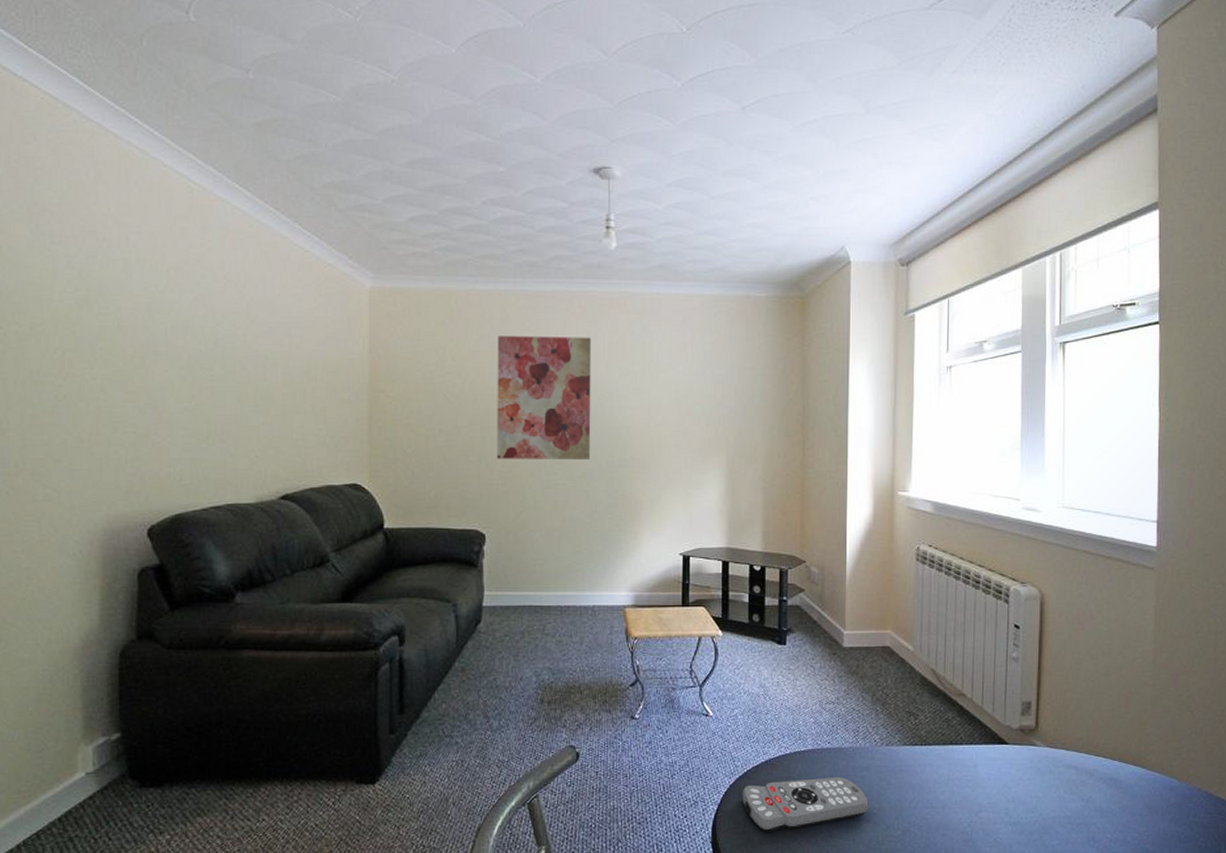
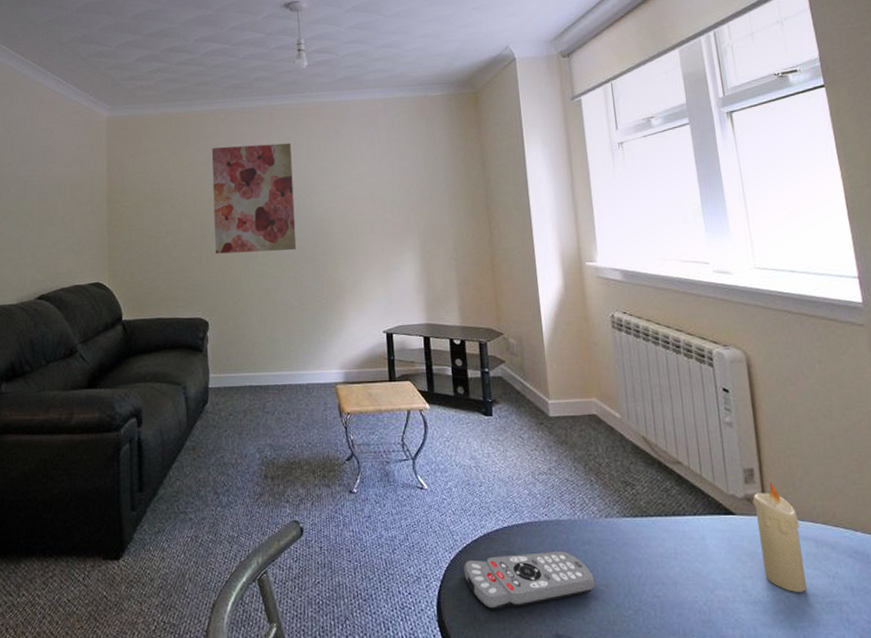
candle: none [1026,714,1066,814] -> present [752,482,807,592]

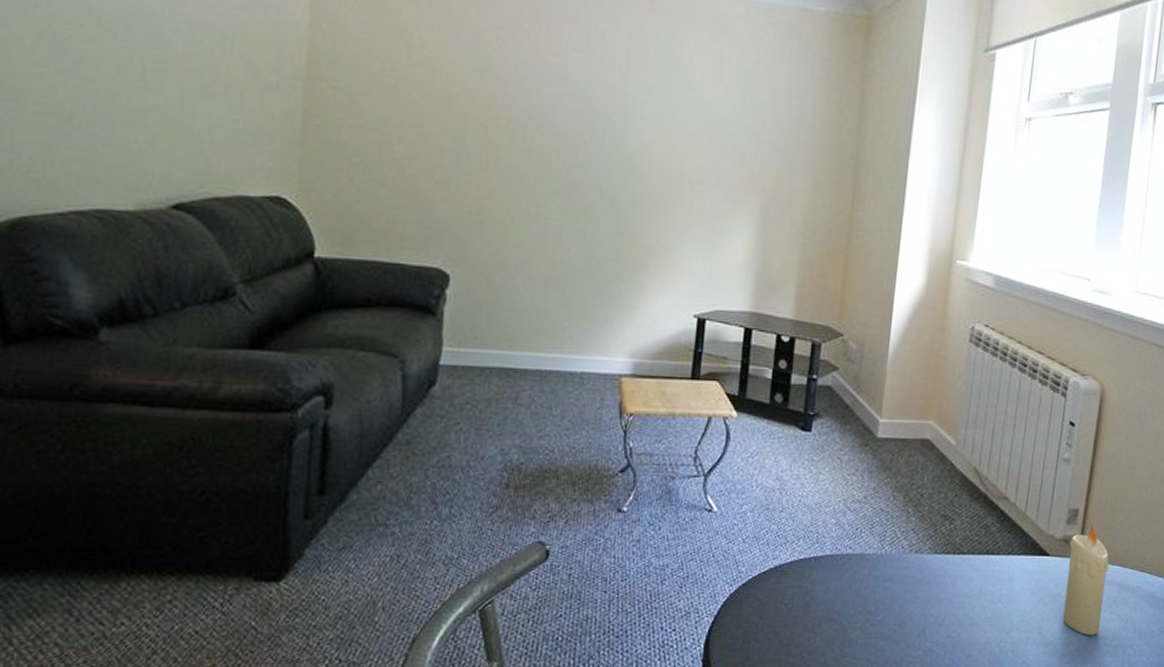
wall art: present [212,143,297,254] -> none [472,23,605,193]
remote control: present [463,551,595,610] -> none [743,588,889,649]

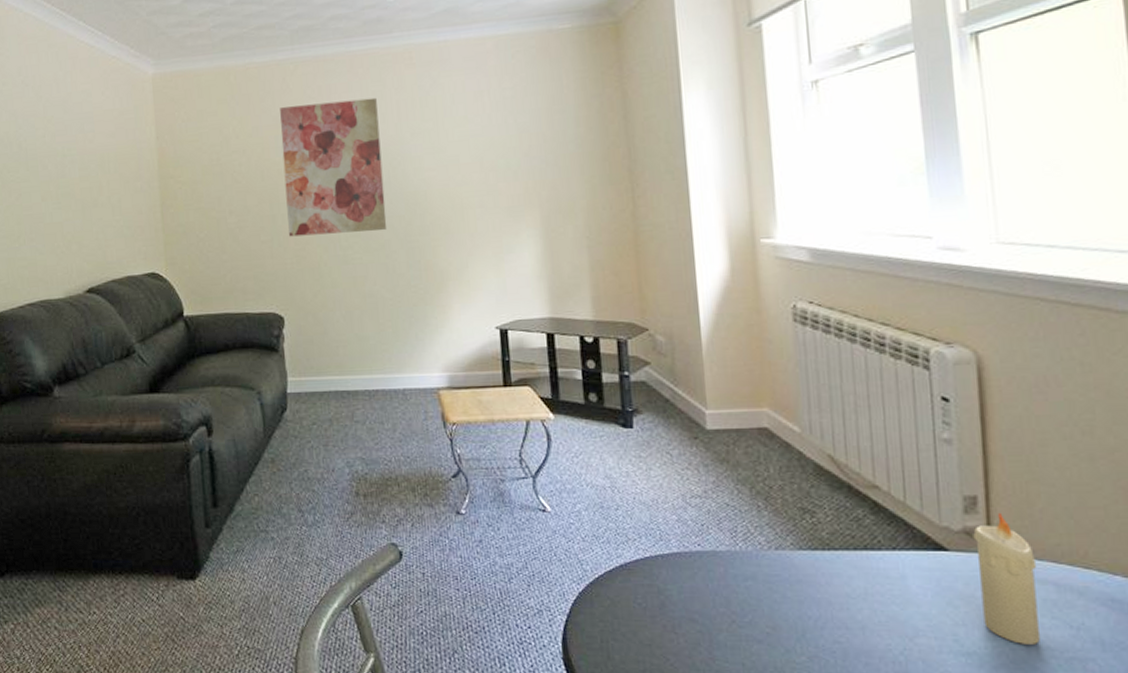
wall art: none [472,23,605,193] -> present [280,97,387,237]

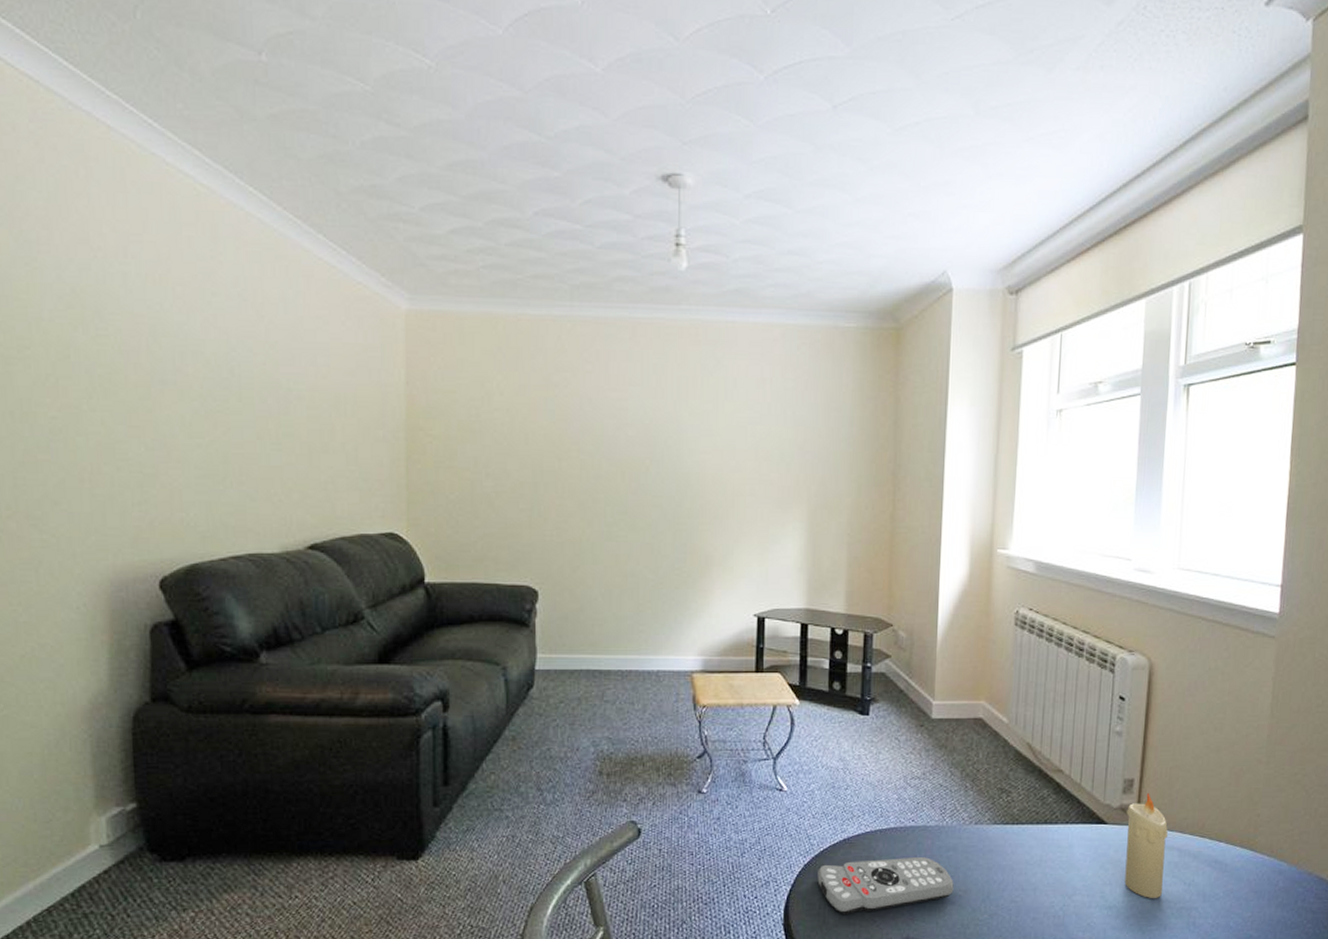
wall art: present [280,97,387,237] -> none [551,368,657,510]
remote control: none [595,587,759,650] -> present [817,857,954,914]

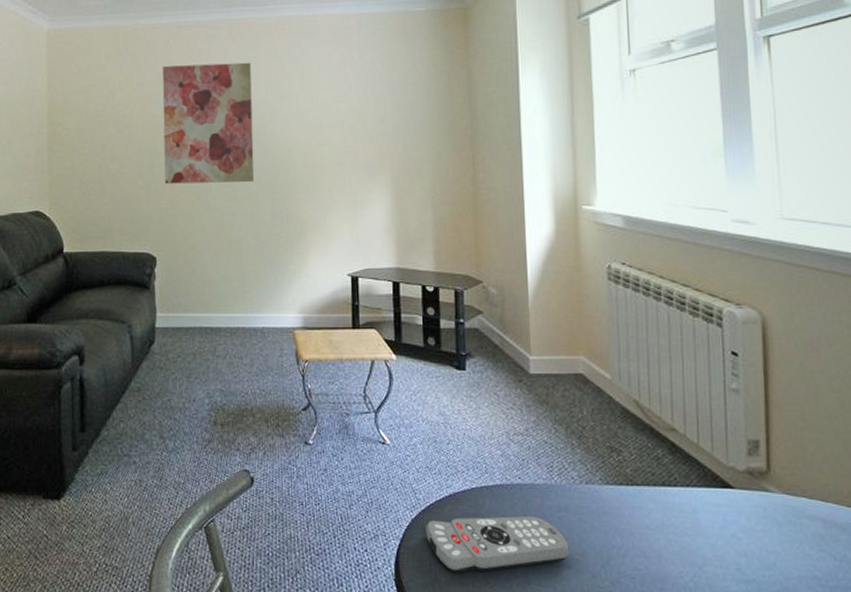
wall art: none [551,368,657,510] -> present [162,62,255,184]
candle: present [1124,792,1169,898] -> none [755,455,809,574]

